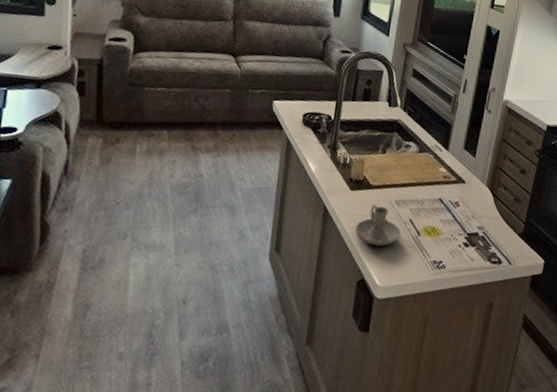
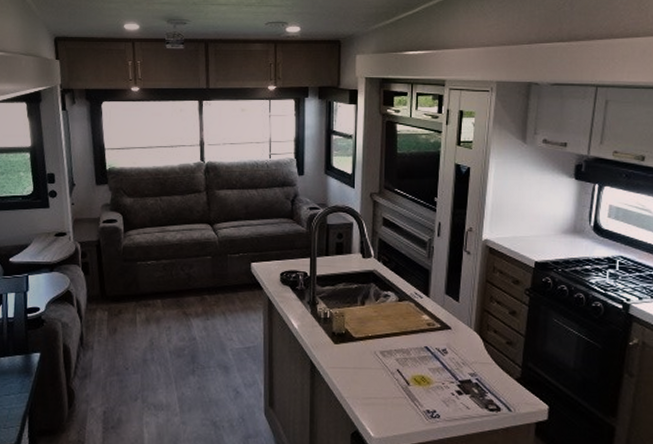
candle holder: present [355,205,401,246] -> none [343,357,389,397]

